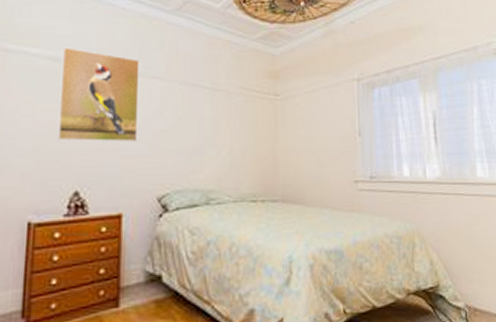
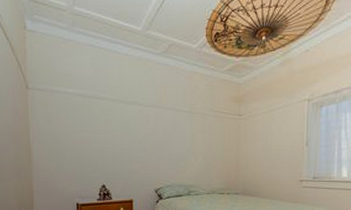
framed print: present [58,47,140,141] -> none [87,87,140,152]

